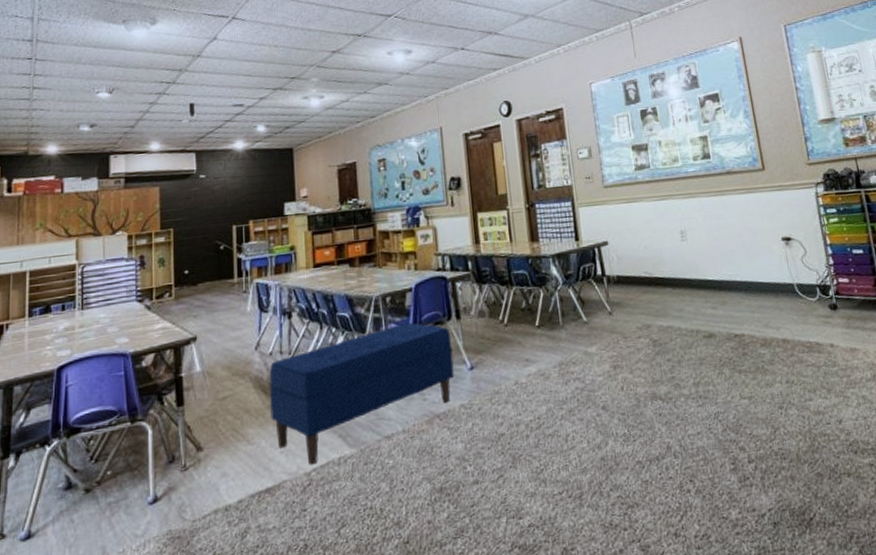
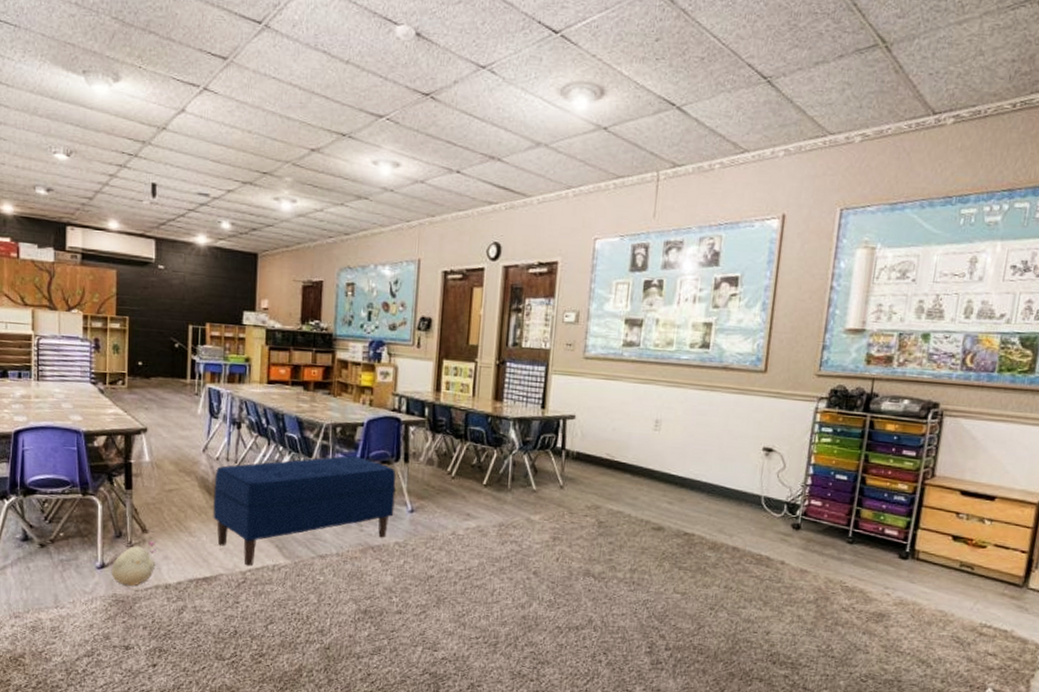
plush toy: none [165,459,216,518] -> present [111,541,159,586]

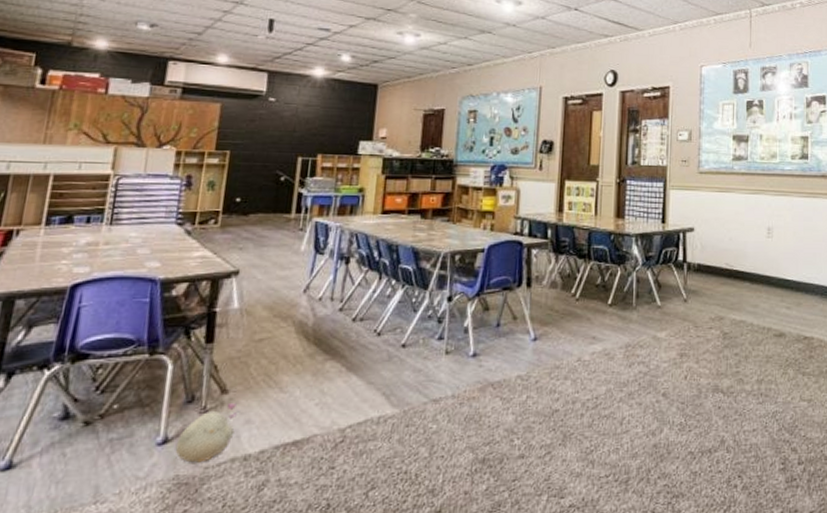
bench: present [213,455,396,566] -> none [310,283,518,421]

